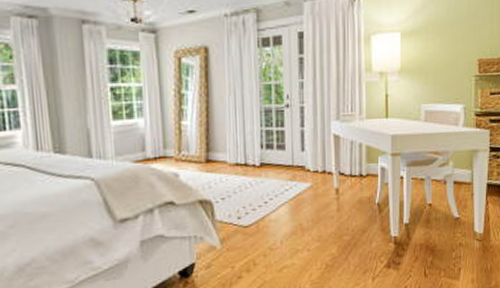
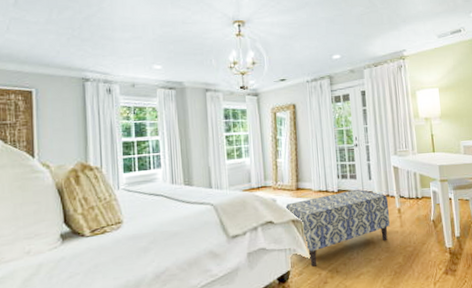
bench: none [191,162,325,258] -> present [285,189,390,267]

